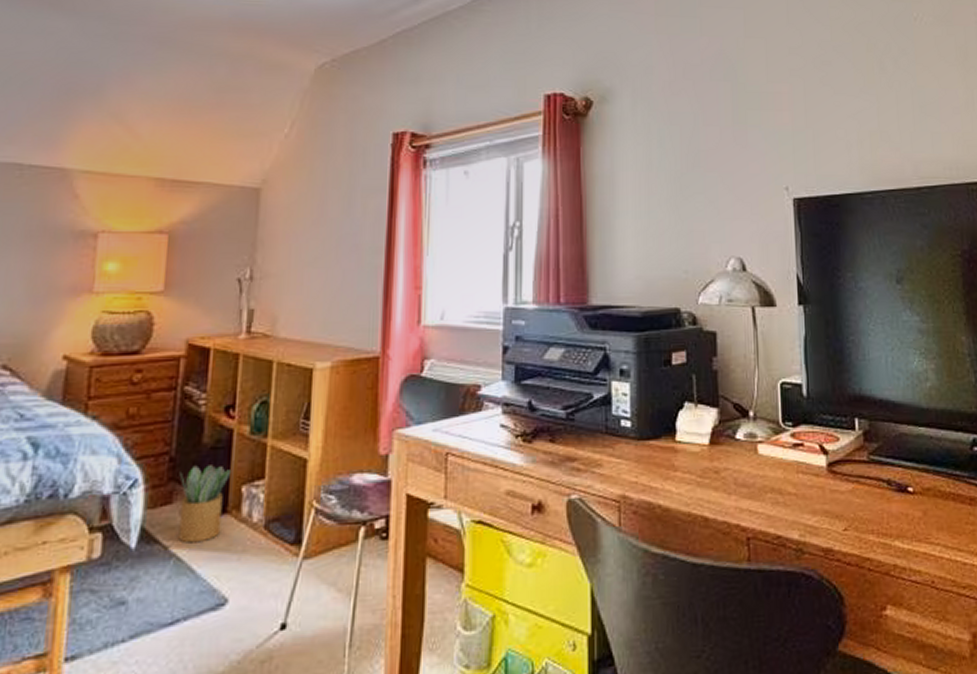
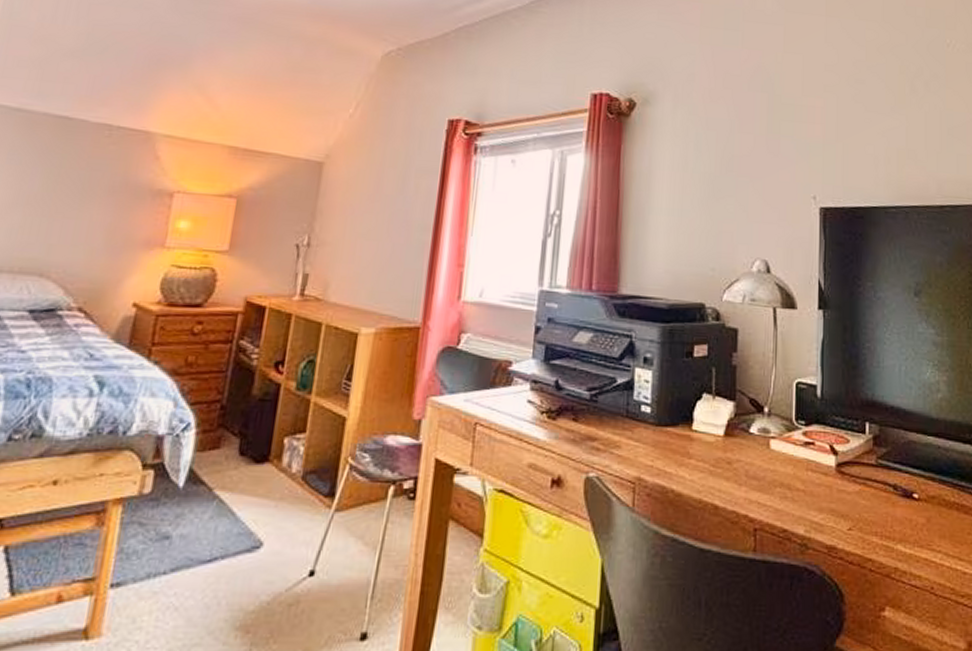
potted plant: present [178,465,232,543] -> none [222,415,277,487]

